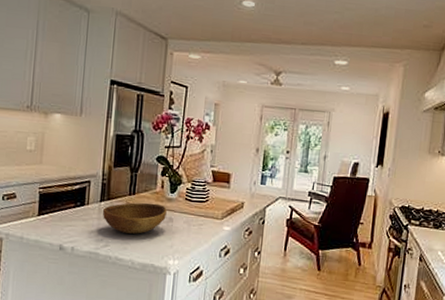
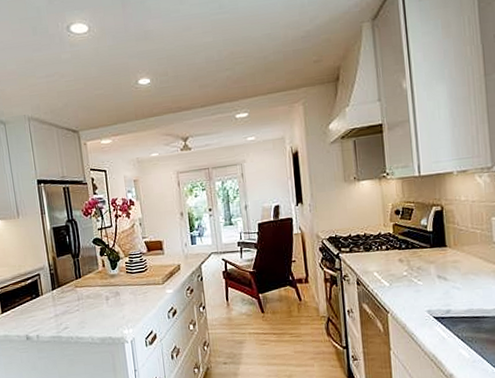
bowl: present [102,202,167,234] -> none [56,281,113,314]

